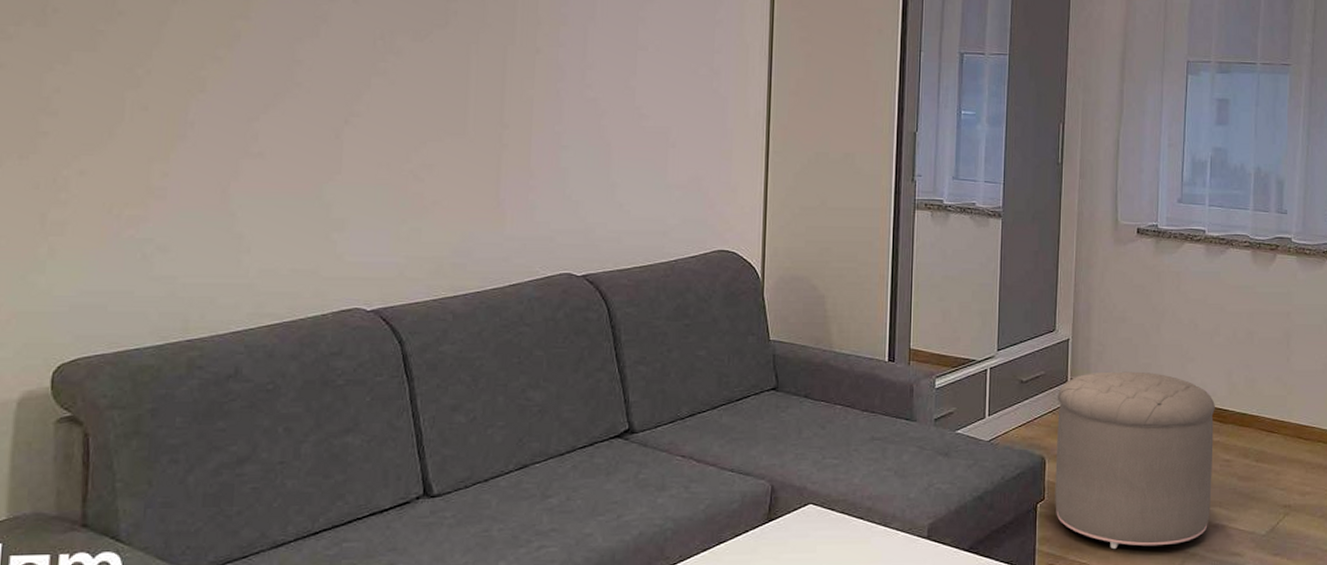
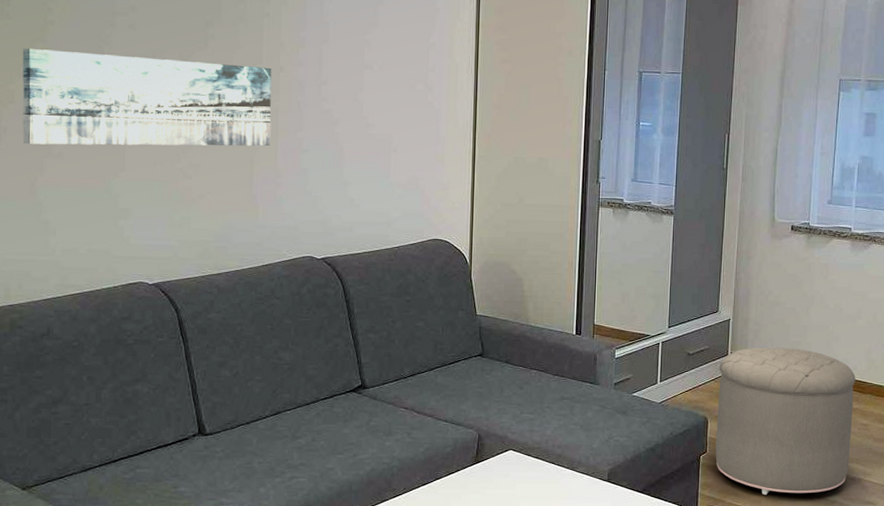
wall art: none [214,27,526,143] -> present [22,49,272,147]

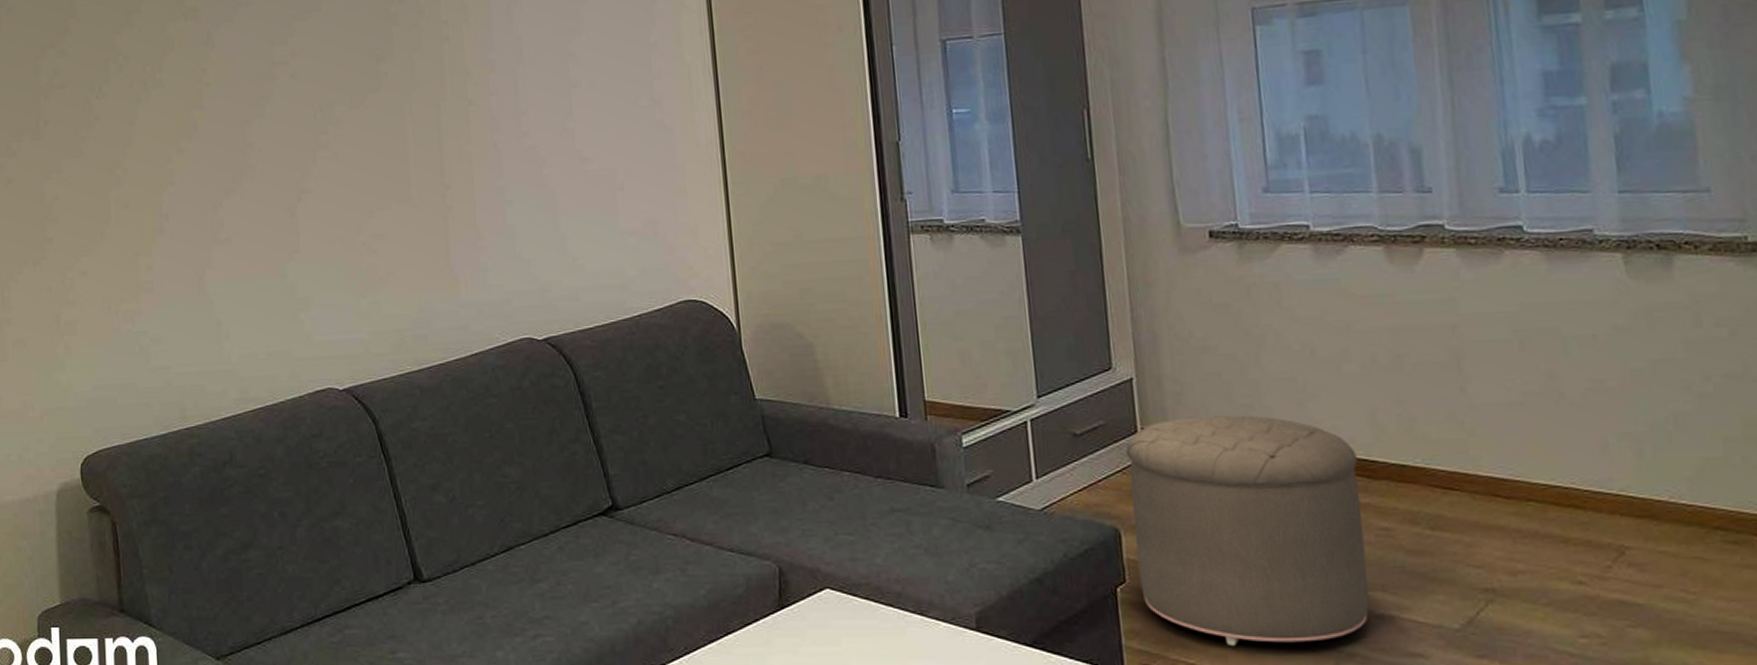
wall art: present [22,49,272,147] -> none [178,103,467,232]

